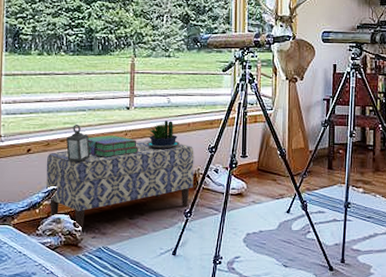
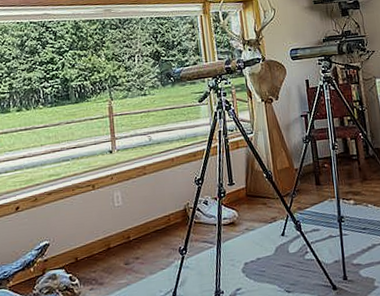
bench: present [46,141,194,232] -> none [36,180,185,285]
lantern: present [66,124,91,163] -> none [53,174,79,214]
stack of books: present [87,134,138,157] -> none [74,180,126,205]
potted plant: present [146,121,180,148] -> none [132,158,166,188]

